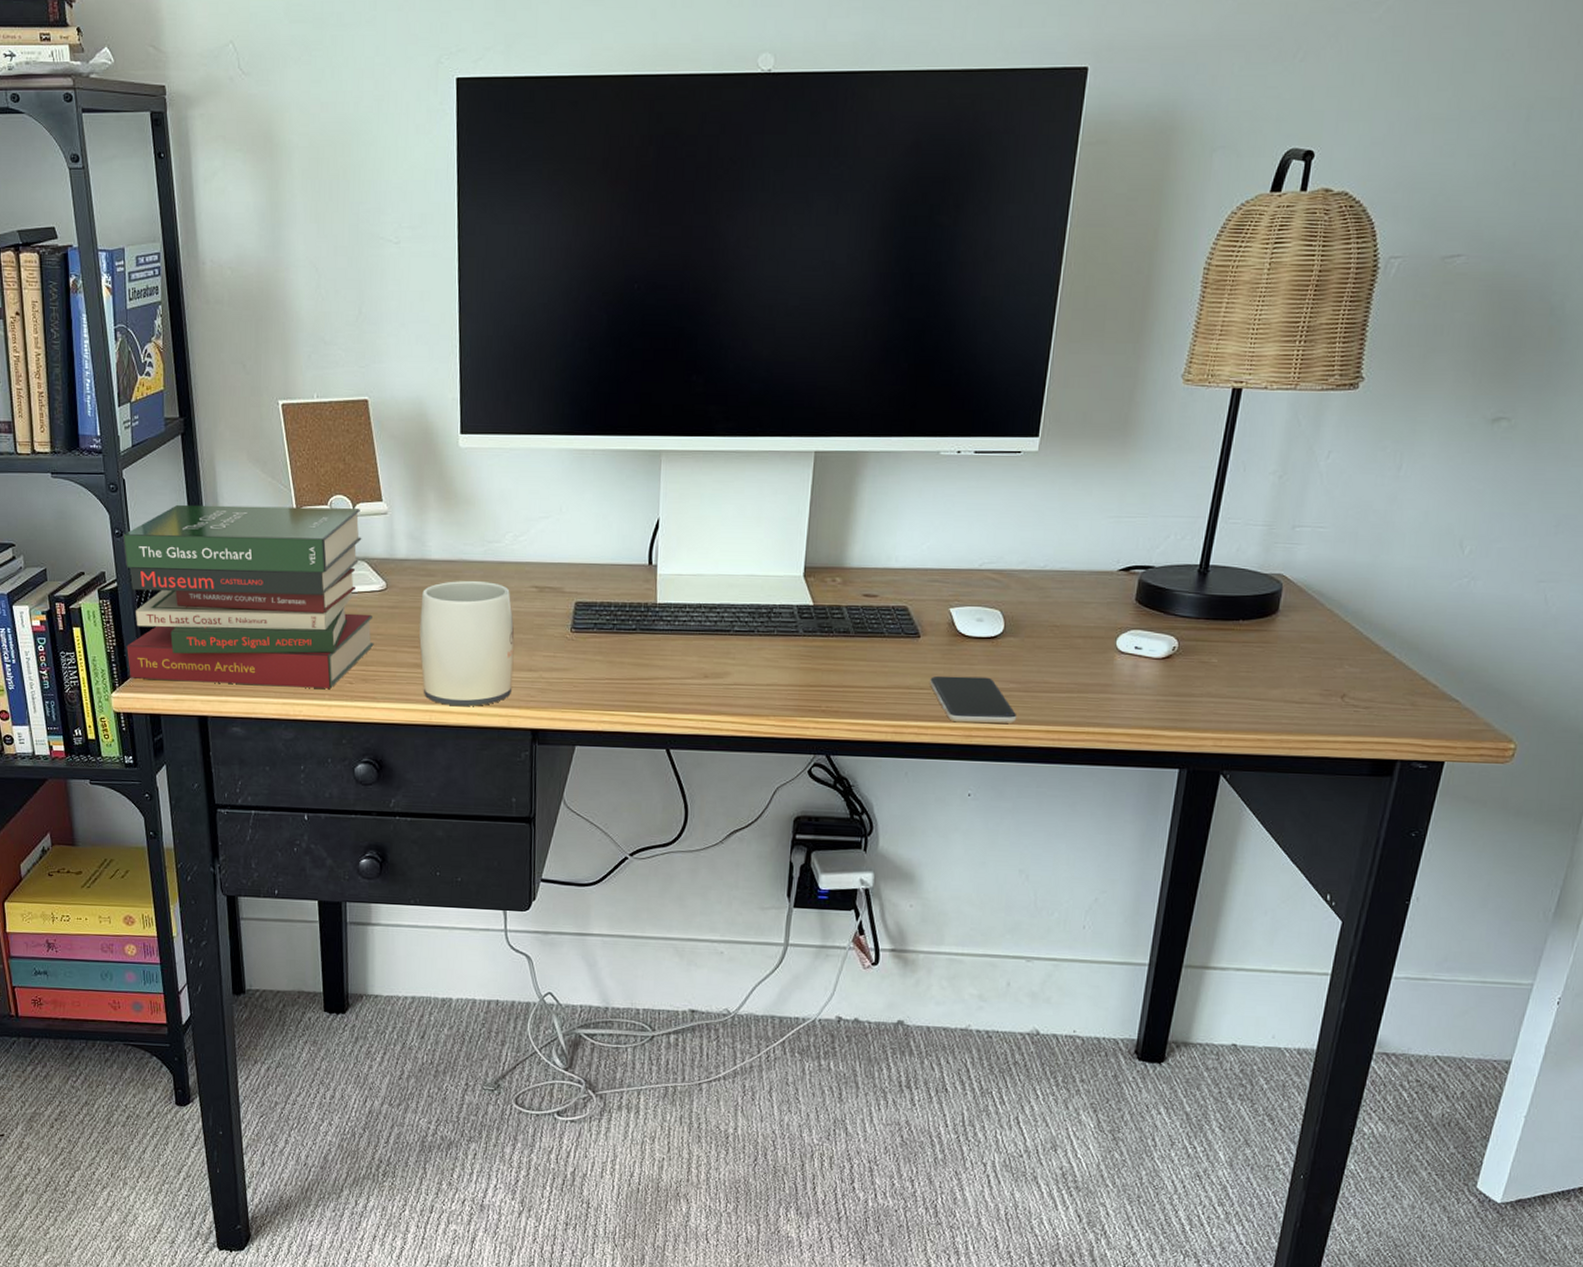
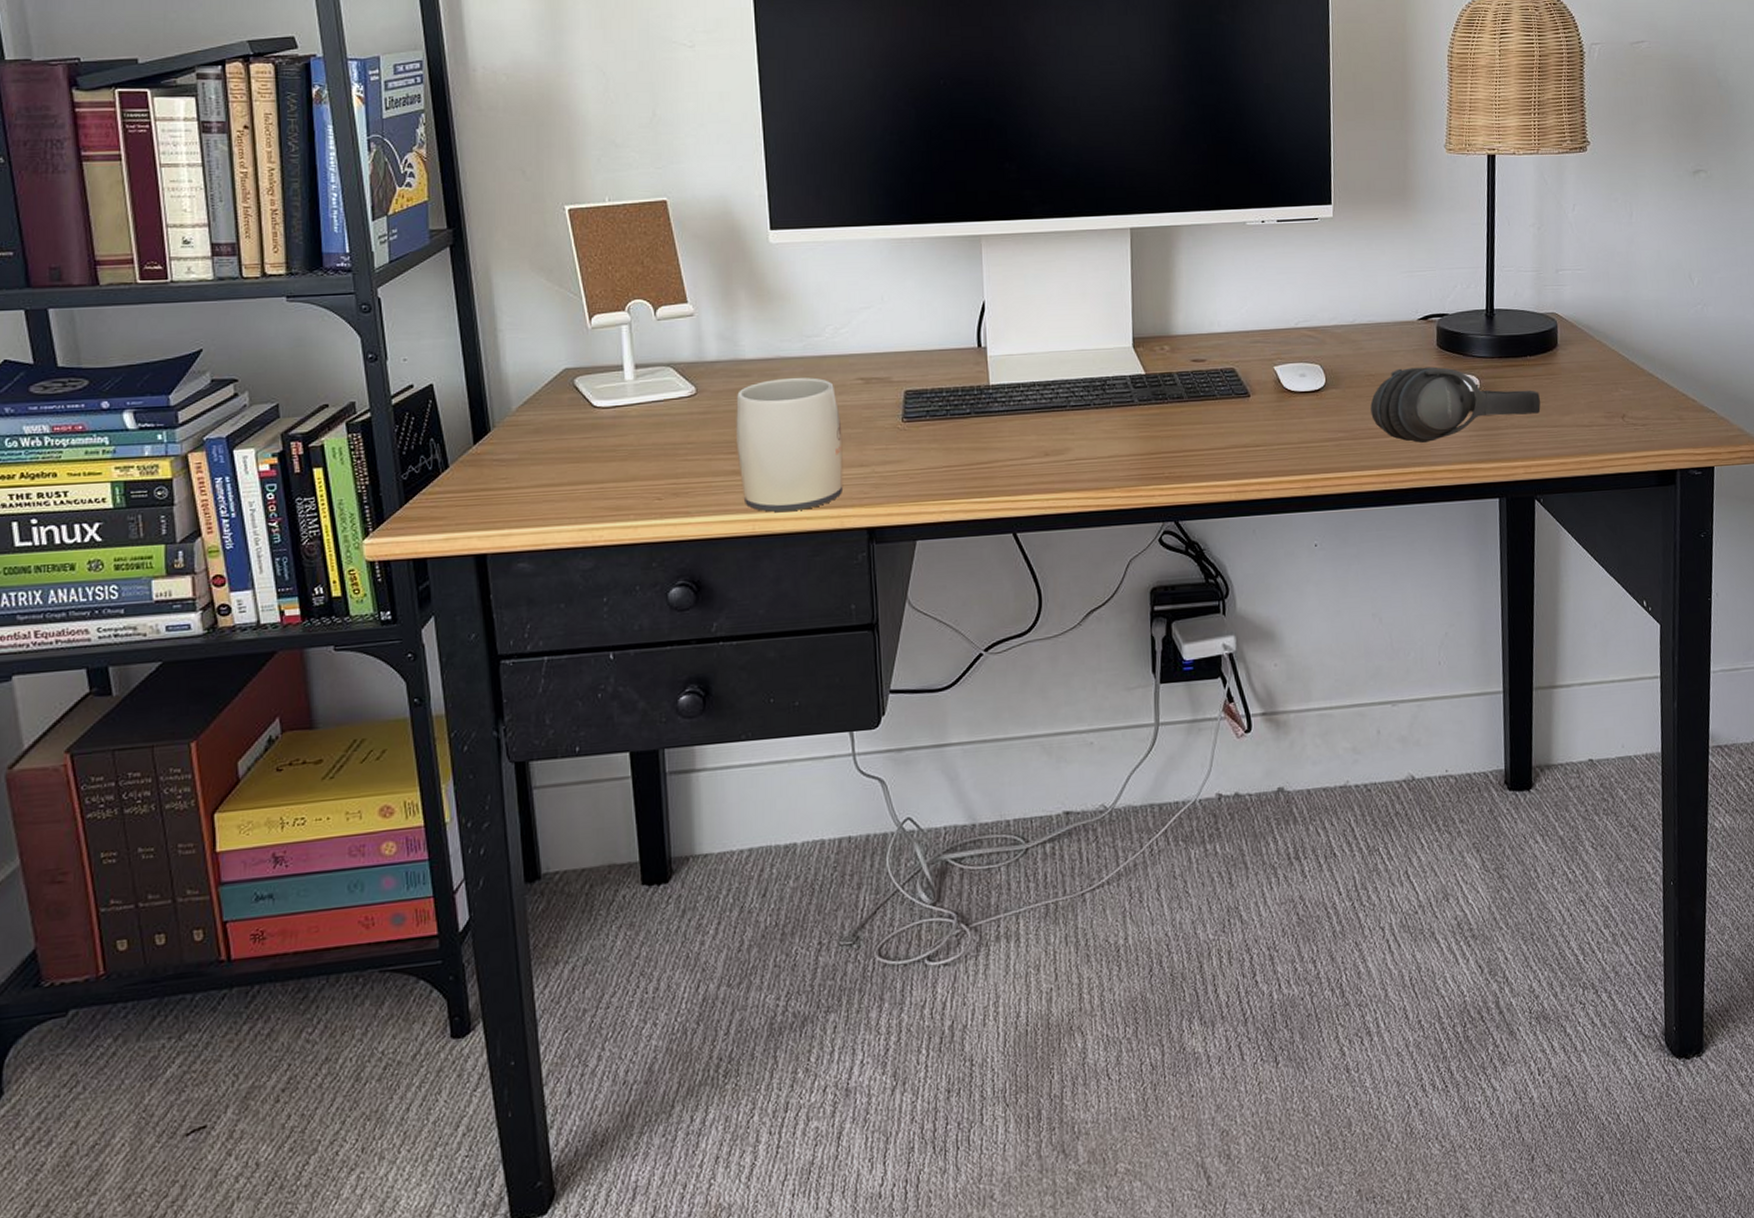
books: present [122,504,374,689] -> none [377,312,685,520]
smartphone: present [930,675,1017,723] -> none [1265,429,1349,476]
headphones: none [1049,621,1247,702] -> present [1370,366,1541,443]

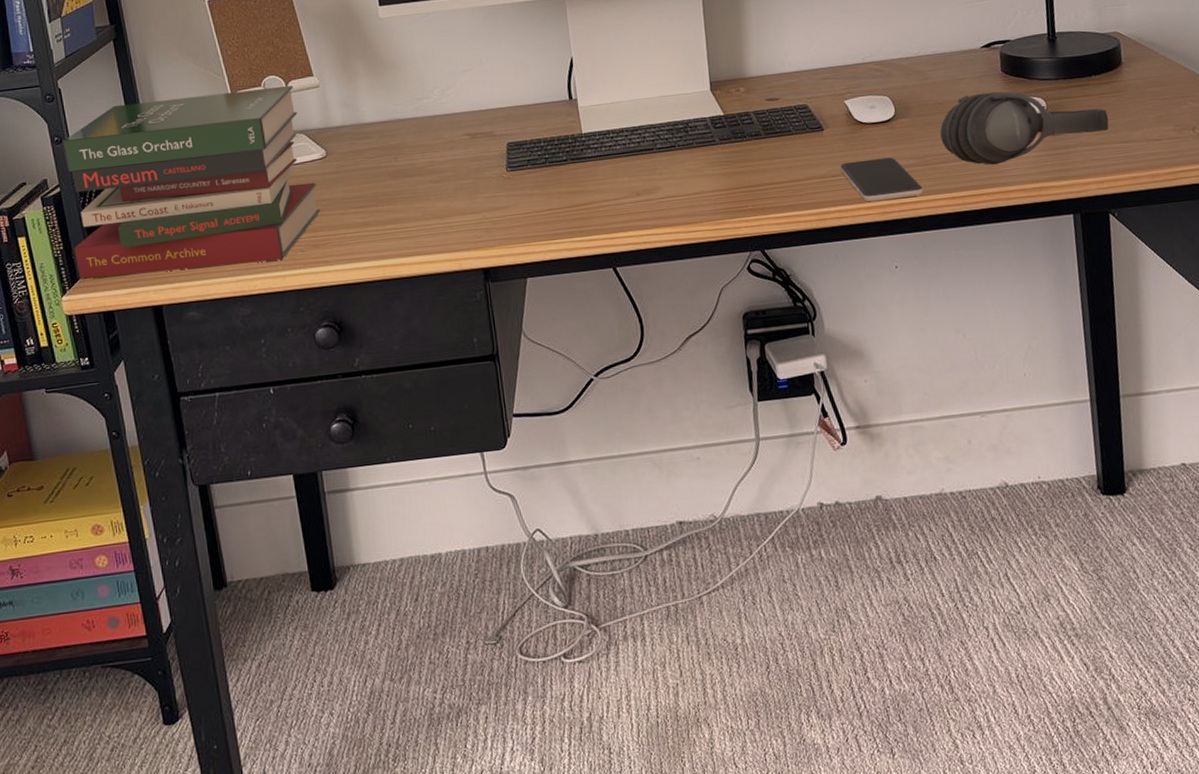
books: none [377,312,685,520] -> present [62,86,321,279]
mug: present [735,377,844,512] -> none [361,136,459,258]
smartphone: none [1265,429,1349,476] -> present [840,157,924,202]

